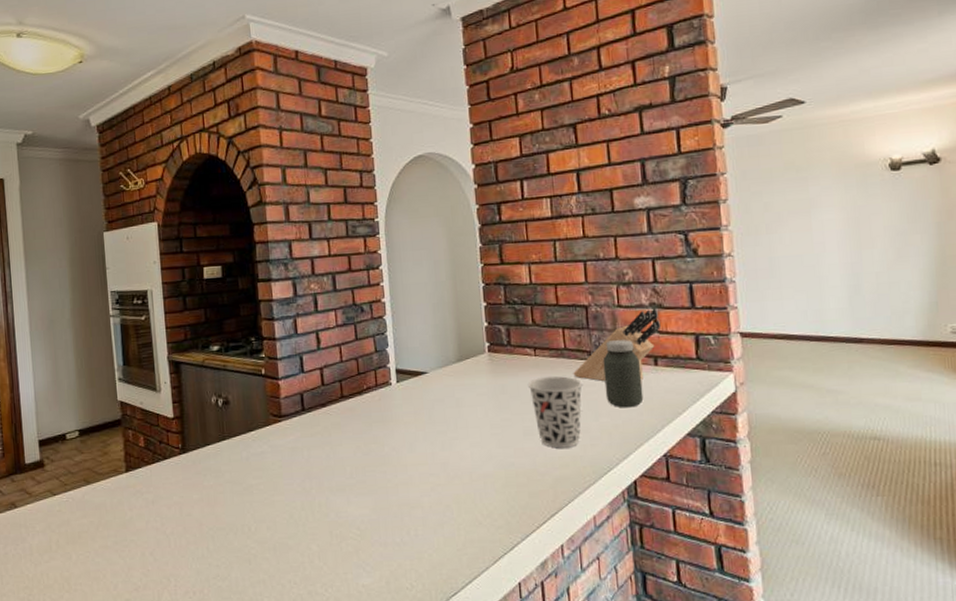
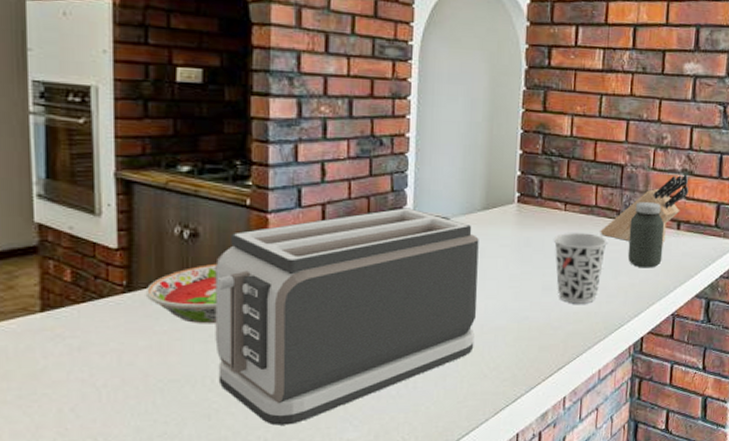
bowl: none [195,425,249,479] -> present [145,263,217,324]
toaster: none [243,365,466,570] -> present [215,208,479,426]

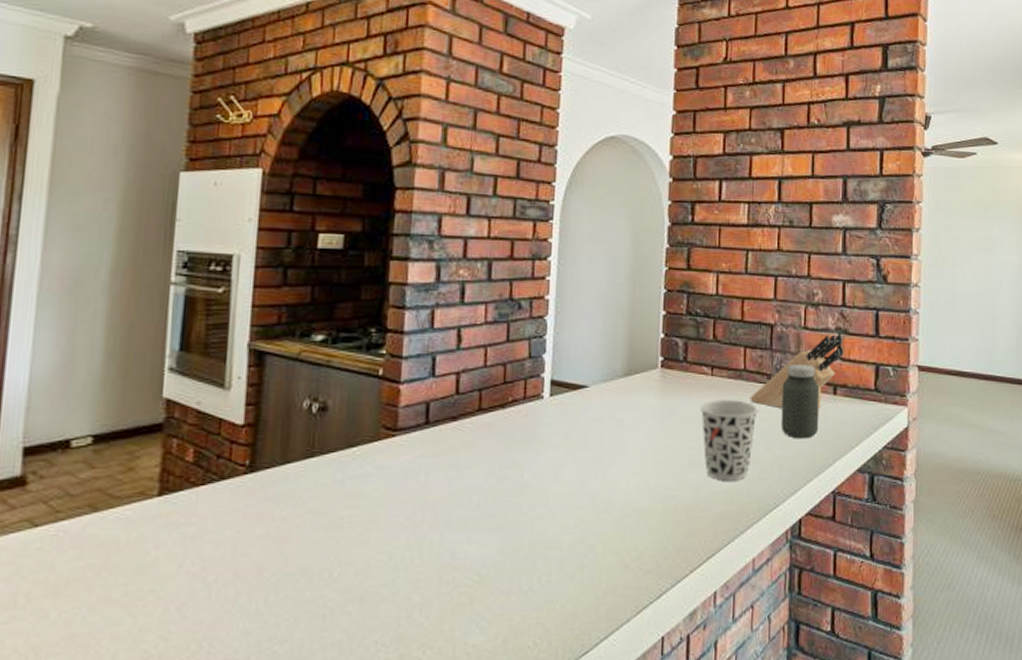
bowl: present [145,263,217,324] -> none [267,439,344,509]
toaster: present [215,208,479,426] -> none [336,375,620,628]

